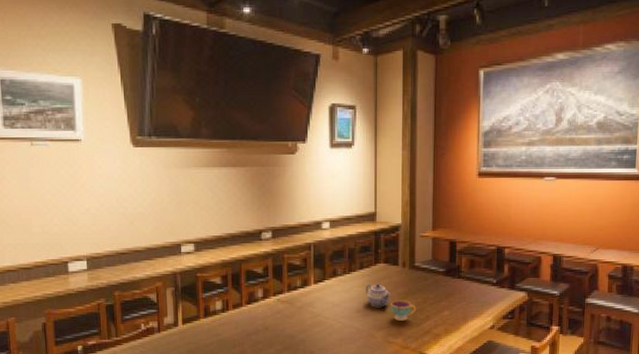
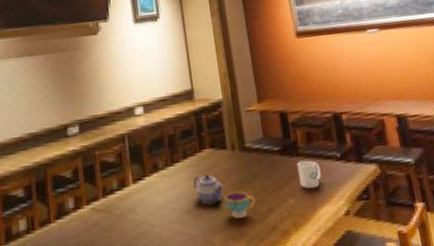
mug: none [456,282,476,304] -> present [297,160,321,189]

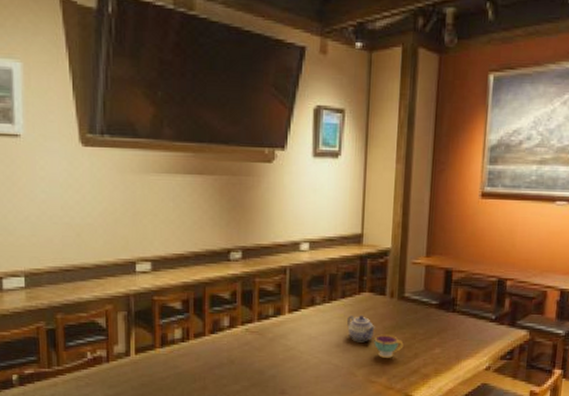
mug: present [297,160,321,189] -> none [449,317,473,342]

